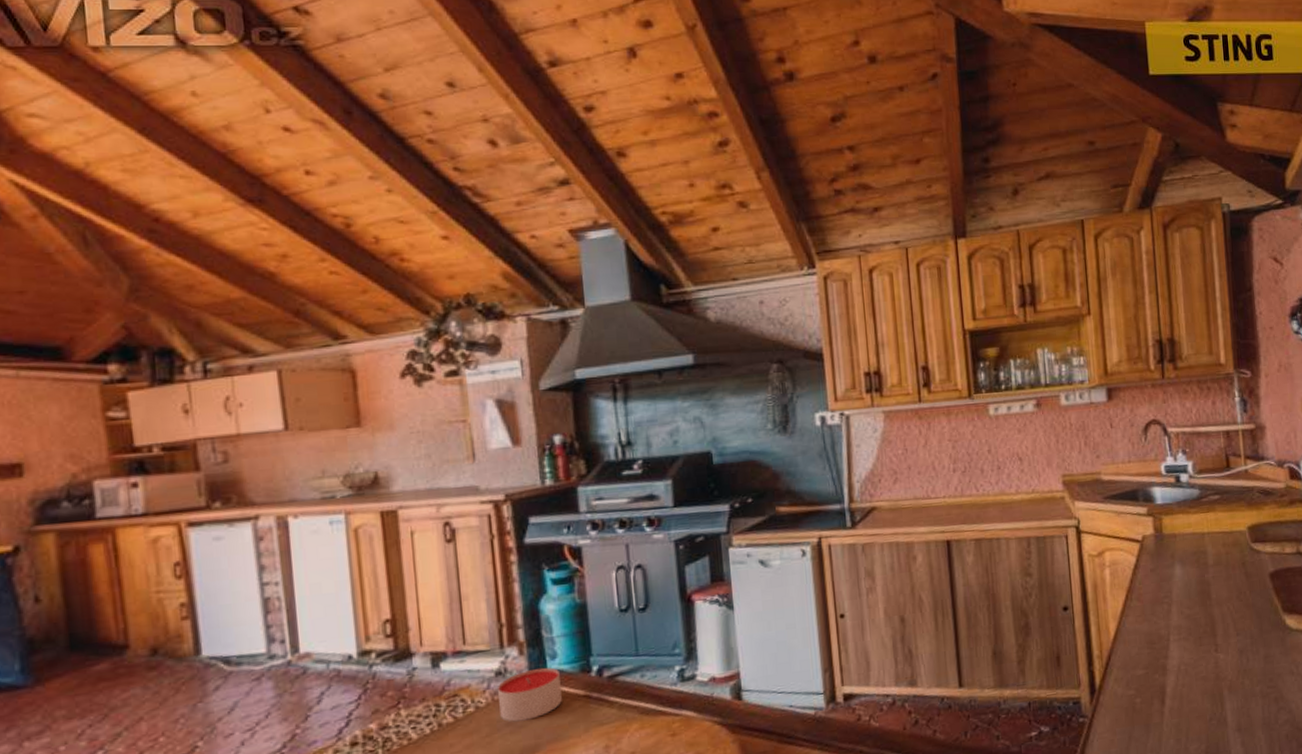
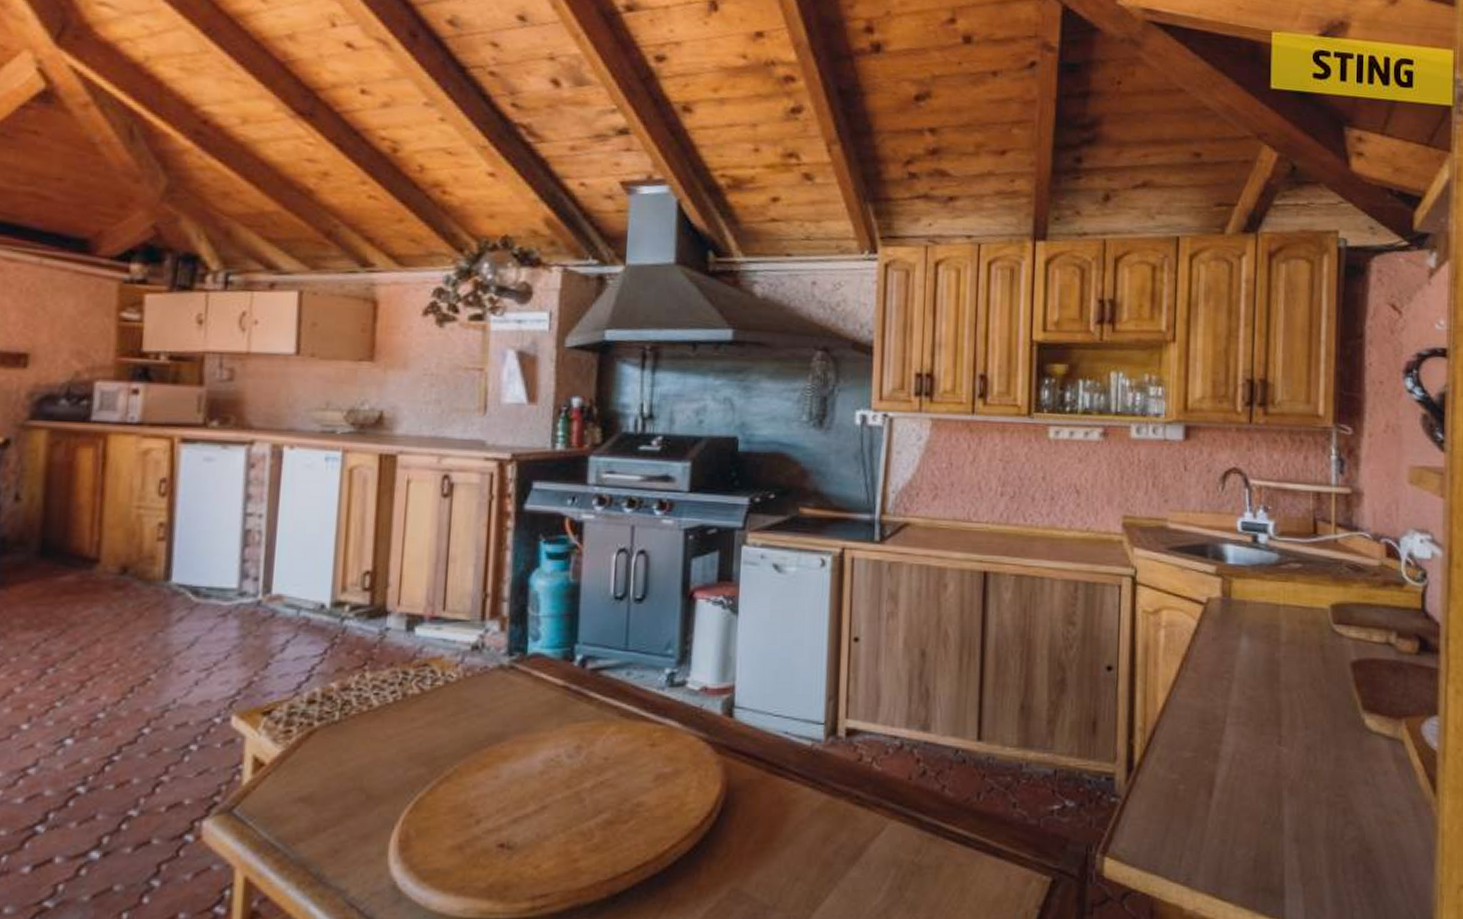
candle: present [498,667,562,722] -> none [470,648,540,704]

